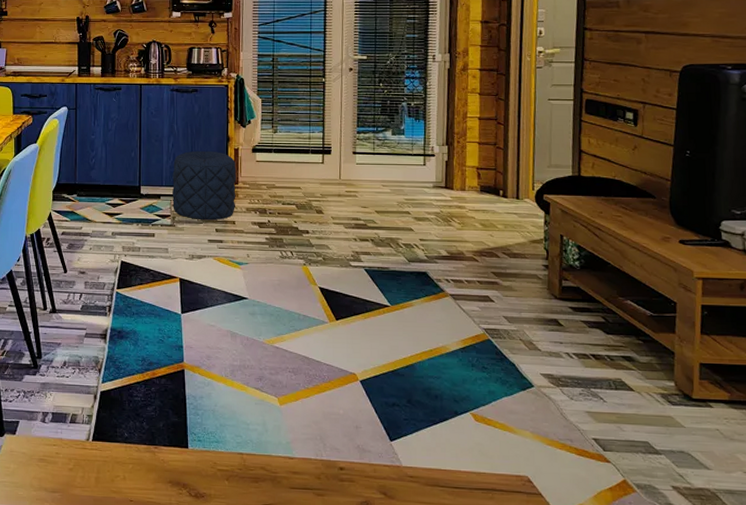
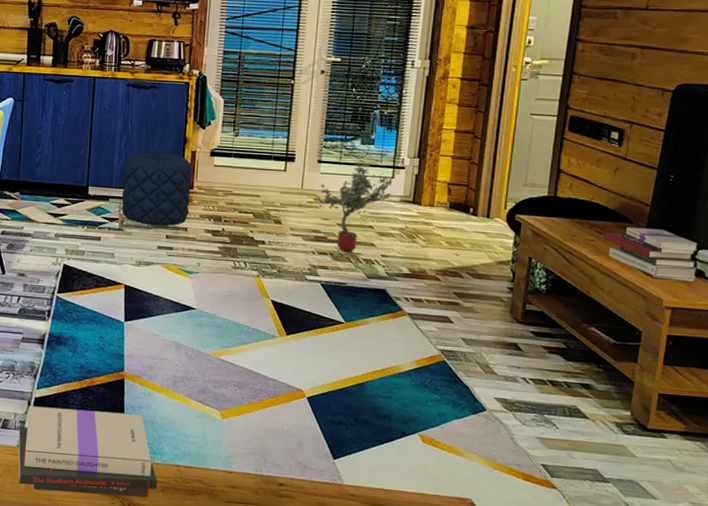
books: none [86,399,222,487] -> present [18,405,157,498]
potted tree: none [350,152,425,237] -> present [312,162,393,252]
books: none [628,201,723,253] -> present [603,226,698,283]

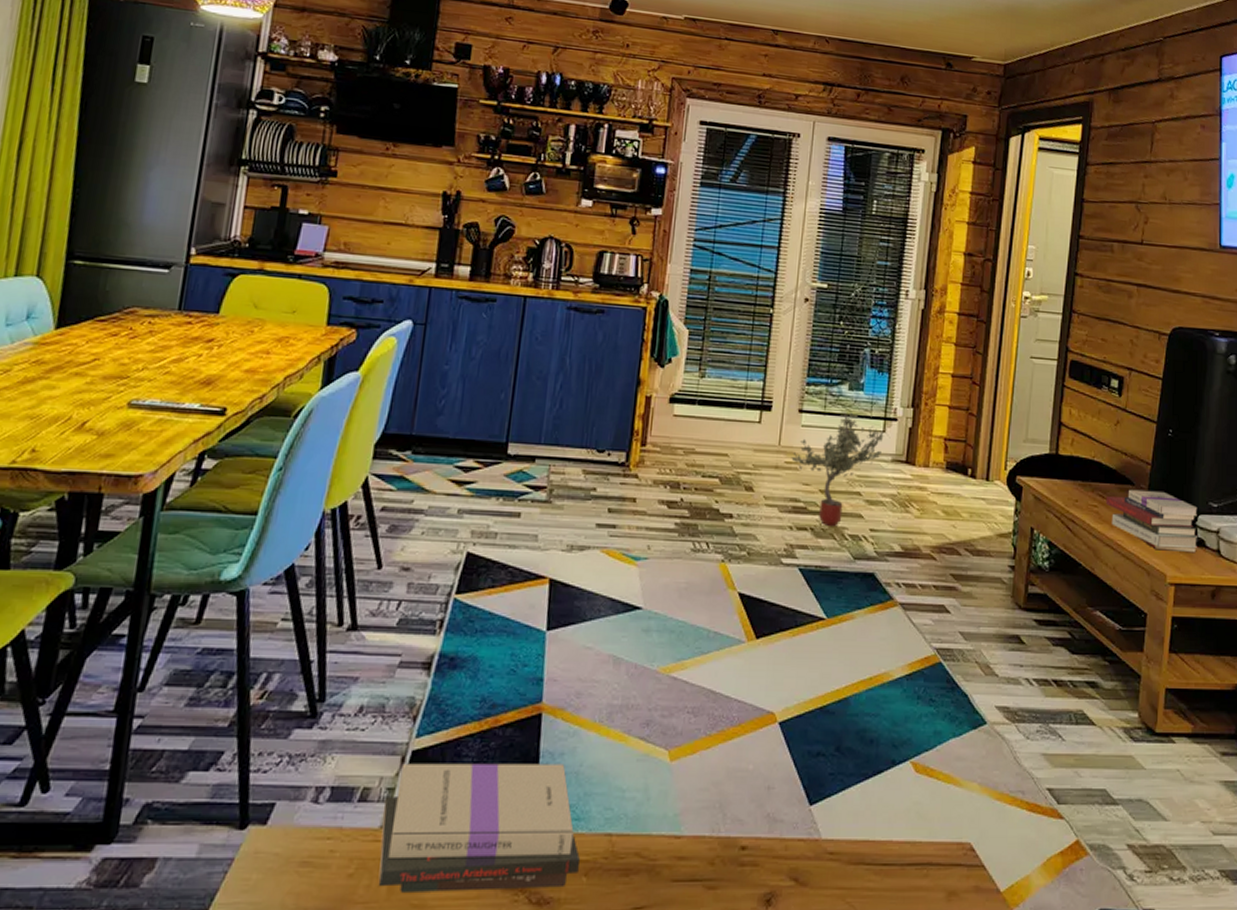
pouf: present [122,152,192,226] -> none [551,396,645,495]

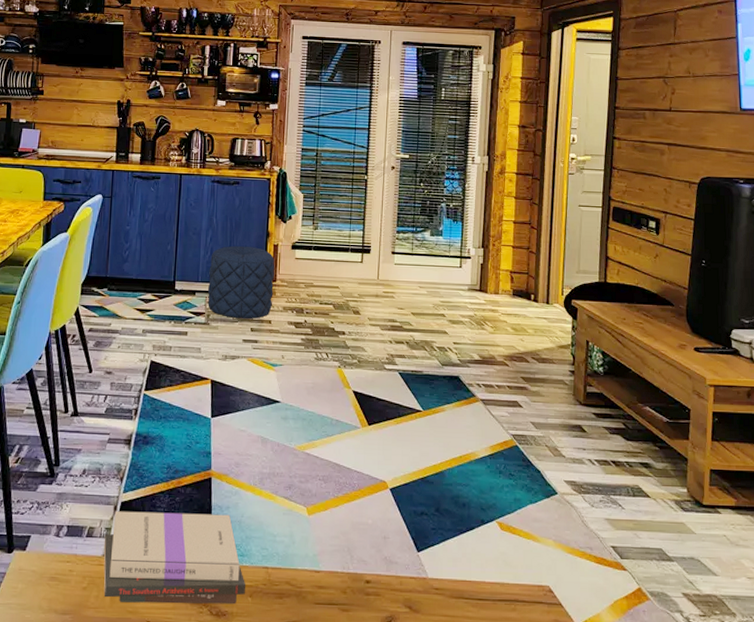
pouf: none [551,396,645,495] -> present [208,246,274,319]
potted tree: present [791,412,884,526] -> none [388,253,460,340]
books: present [1105,489,1198,553] -> none [649,309,733,361]

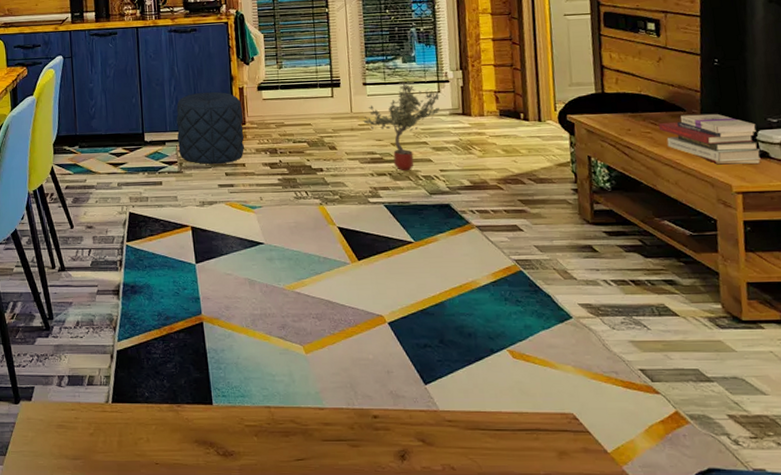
books: present [103,511,245,605] -> none [104,357,250,446]
potted tree: none [388,253,460,340] -> present [363,80,440,170]
books: none [649,309,733,361] -> present [658,114,761,165]

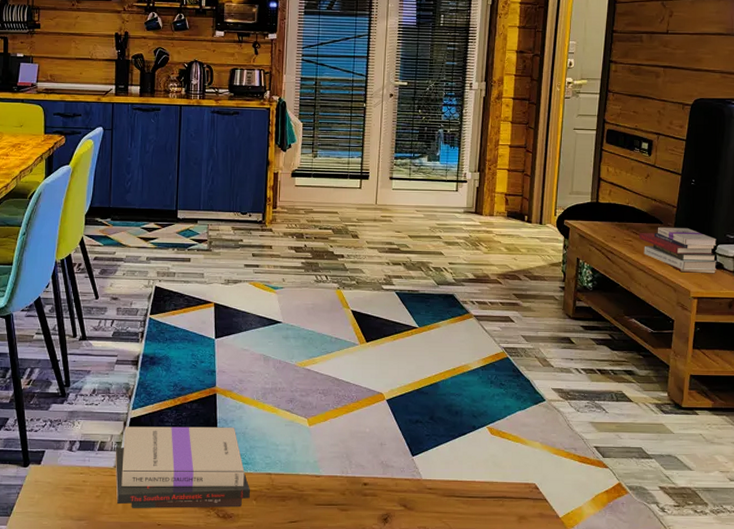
books: none [104,357,250,446] -> present [115,426,250,508]
pouf: present [176,92,244,164] -> none [210,175,275,244]
potted tree: present [363,80,440,170] -> none [385,177,457,261]

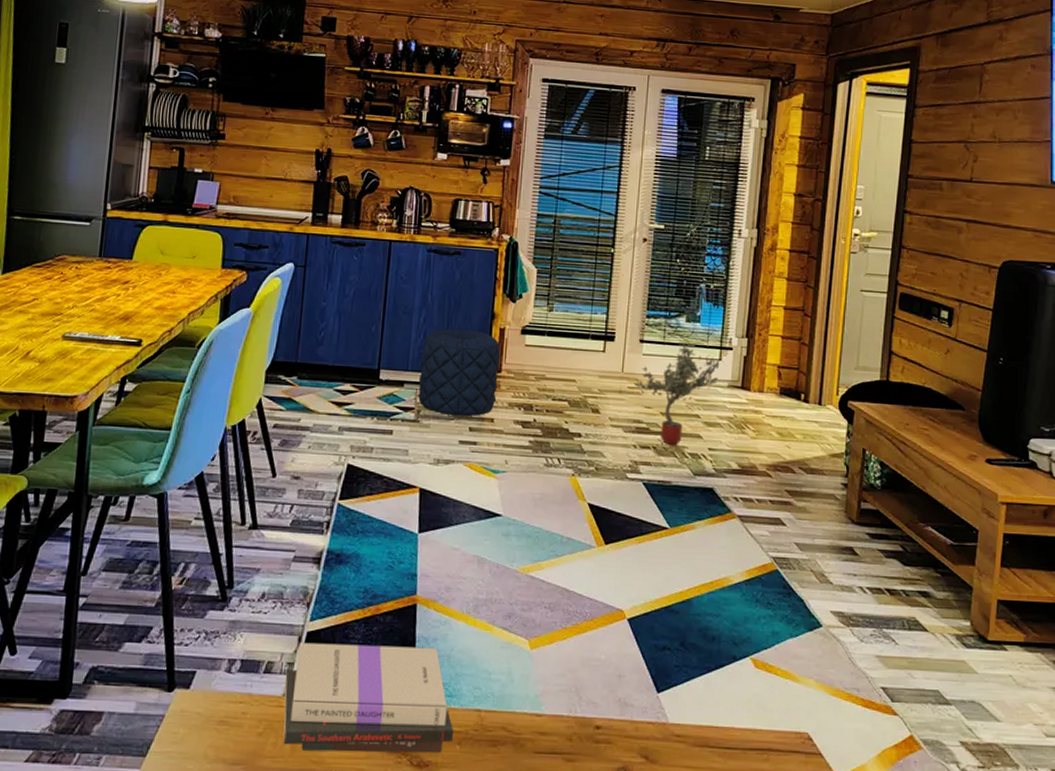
pouf: none [210,175,275,244] -> present [418,329,500,416]
potted tree: none [385,177,457,261] -> present [633,342,720,445]
books: present [638,227,718,274] -> none [936,414,1030,475]

